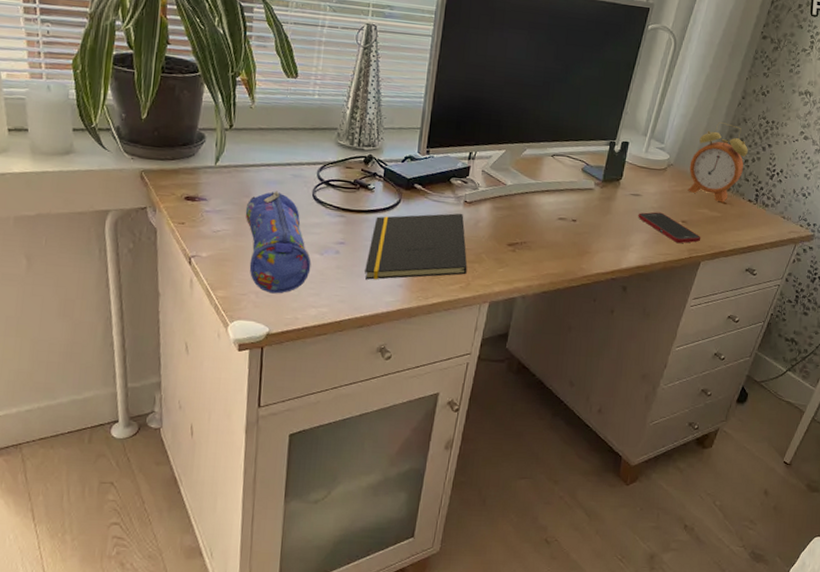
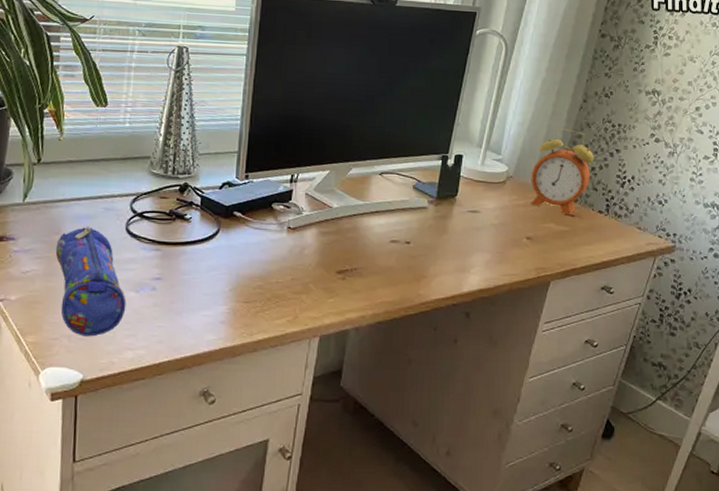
notepad: present [365,213,467,280] -> none [184,240,294,317]
cell phone: present [638,212,701,244] -> none [477,229,549,263]

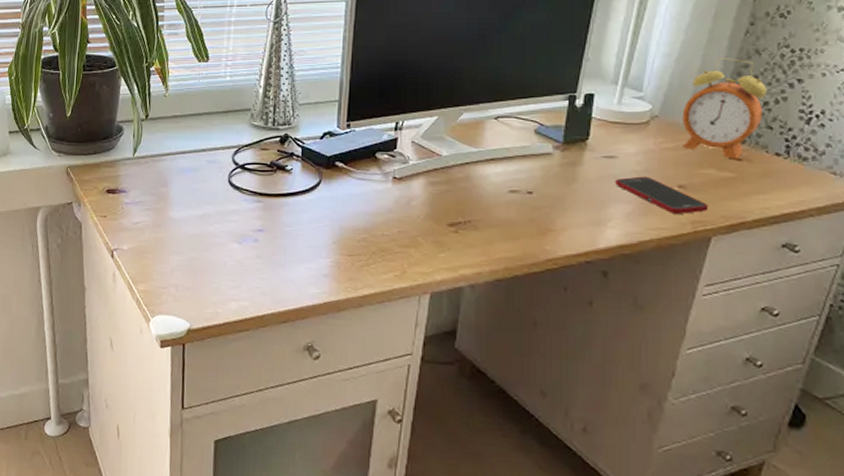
pencil case: present [55,226,127,337] -> none [162,178,230,287]
cell phone: none [477,229,549,263] -> present [615,176,709,215]

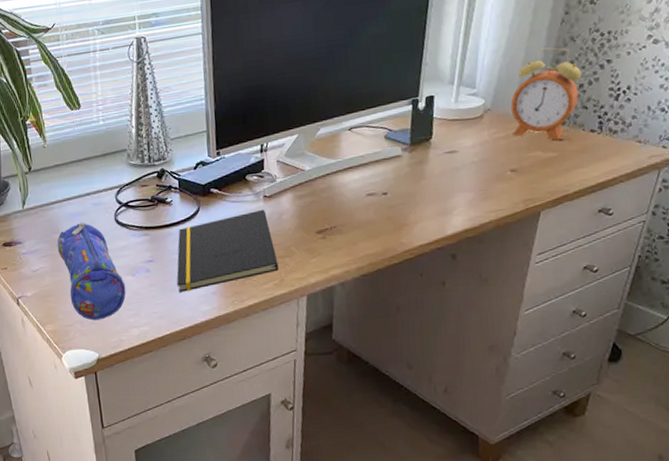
pencil case: none [162,178,230,287] -> present [57,222,126,321]
notepad: none [286,191,402,270] -> present [177,209,279,293]
cell phone: present [615,176,709,215] -> none [457,165,537,196]

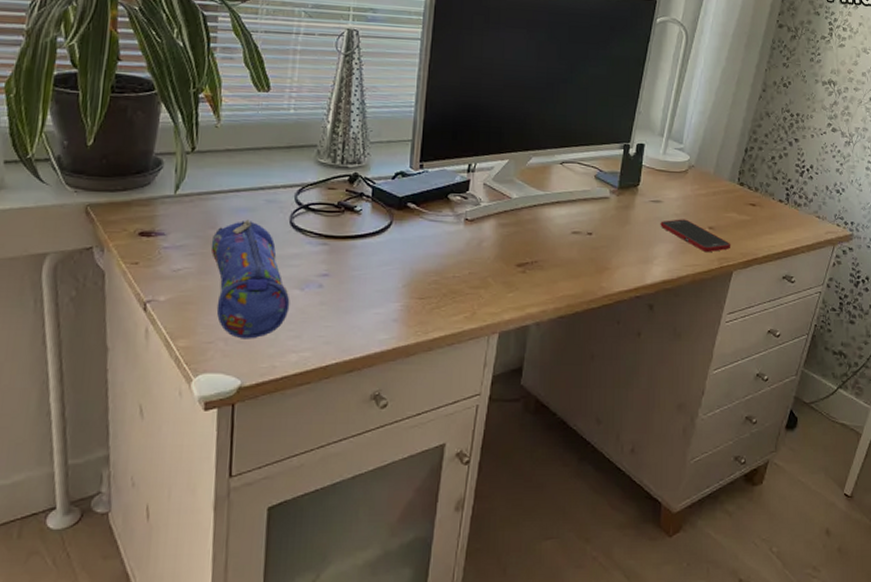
notepad: present [177,209,279,293] -> none [353,232,472,316]
cell phone: none [457,165,537,196] -> present [660,219,731,253]
alarm clock: present [510,47,581,140] -> none [712,118,774,205]

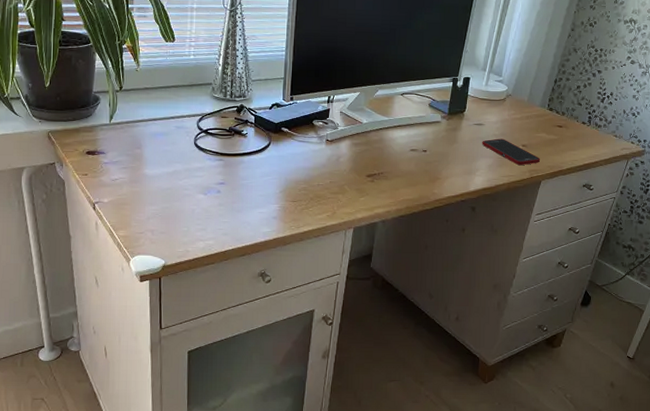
pencil case: present [210,219,290,339] -> none [138,141,197,231]

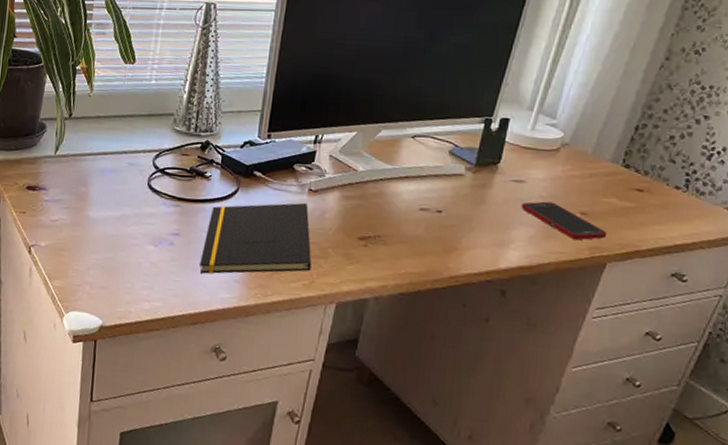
notepad: none [243,150,332,214] -> present [200,202,312,274]

